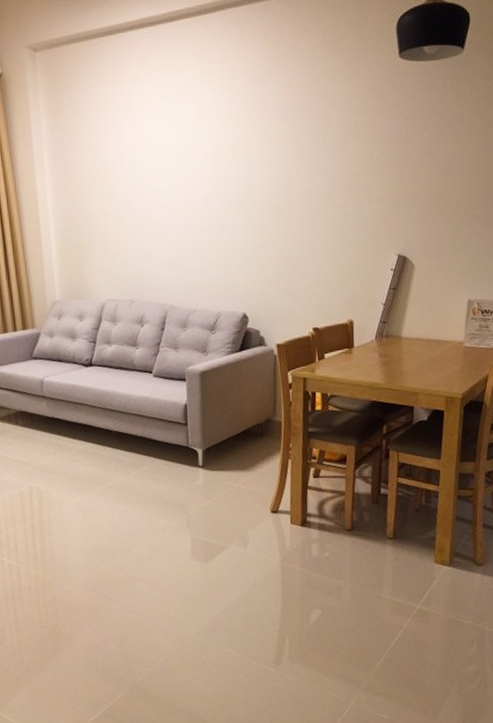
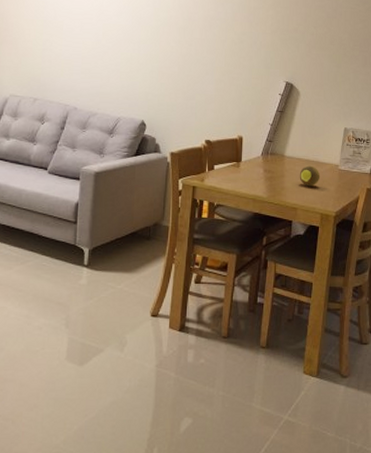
fruit: none [419,345,443,368] -> present [299,165,321,187]

